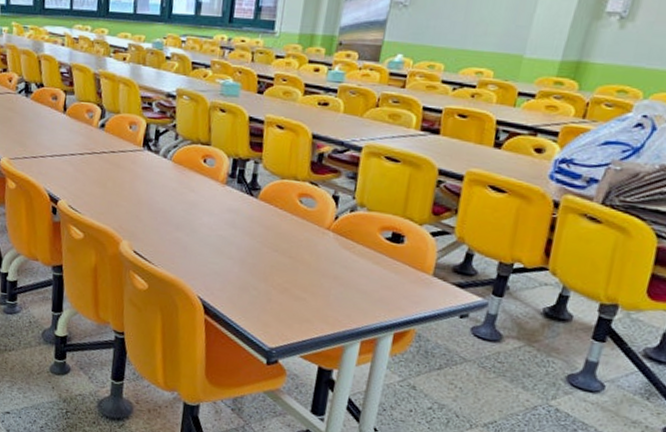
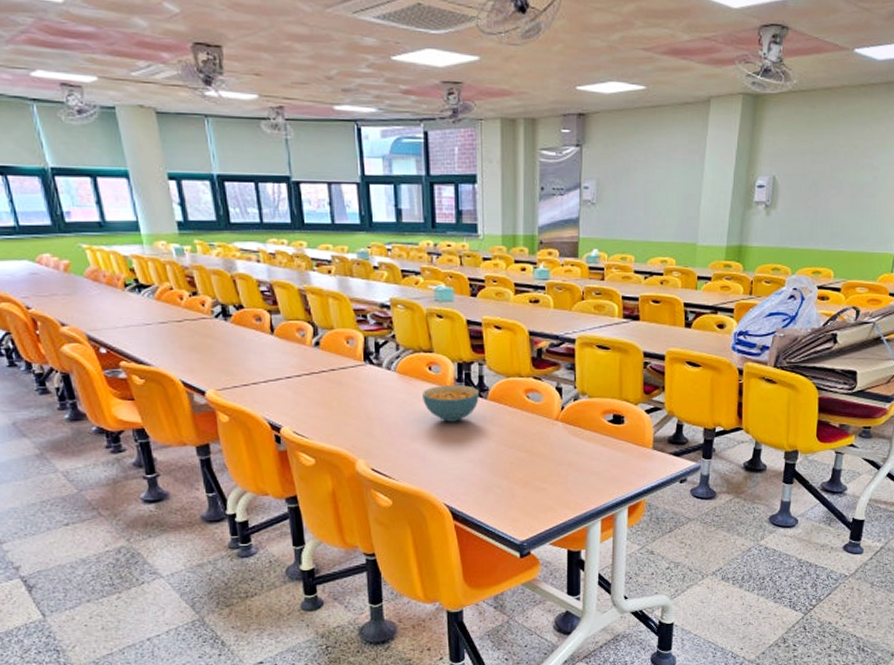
cereal bowl: none [193,179,251,217] -> present [423,385,479,422]

